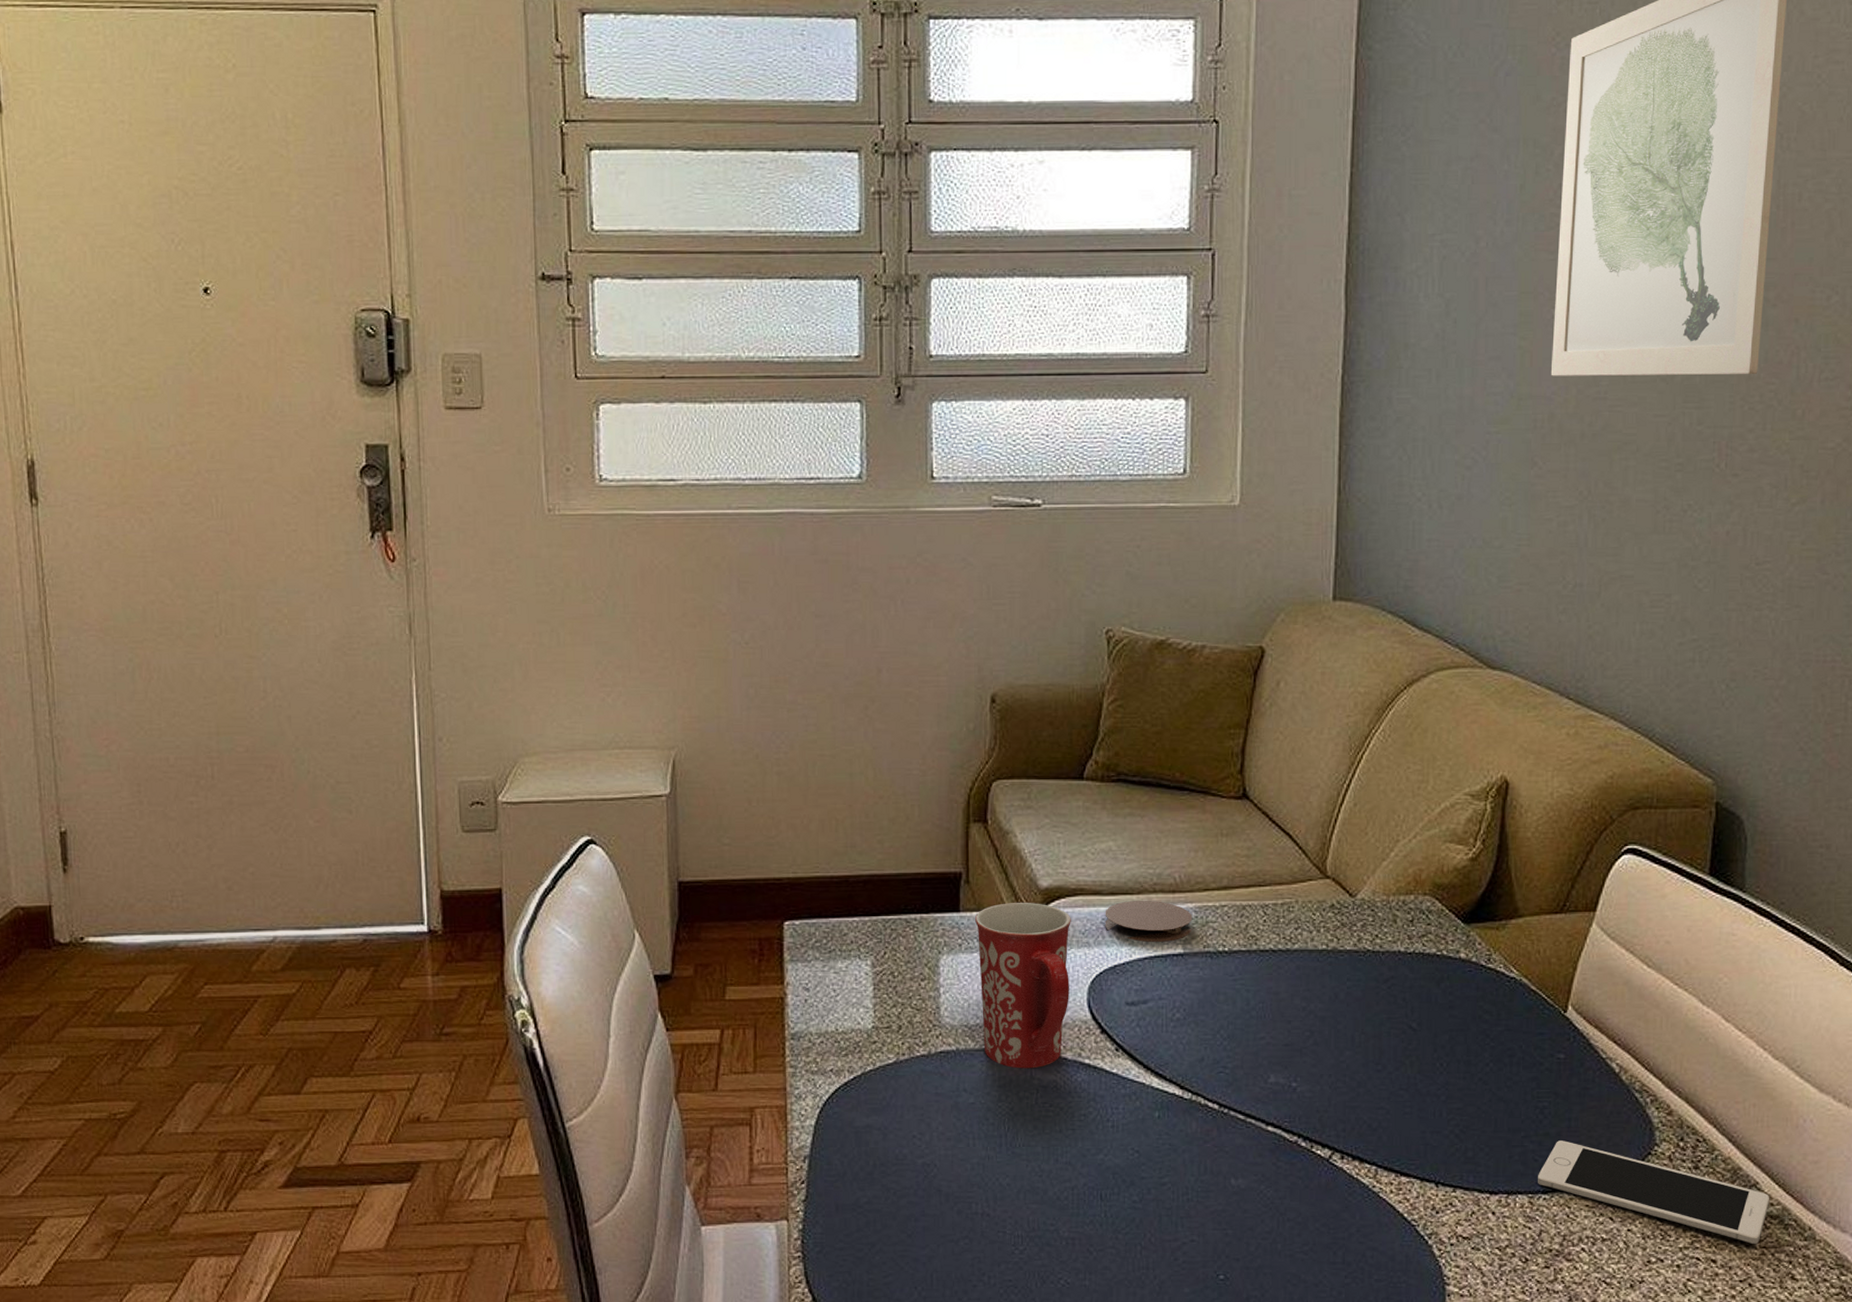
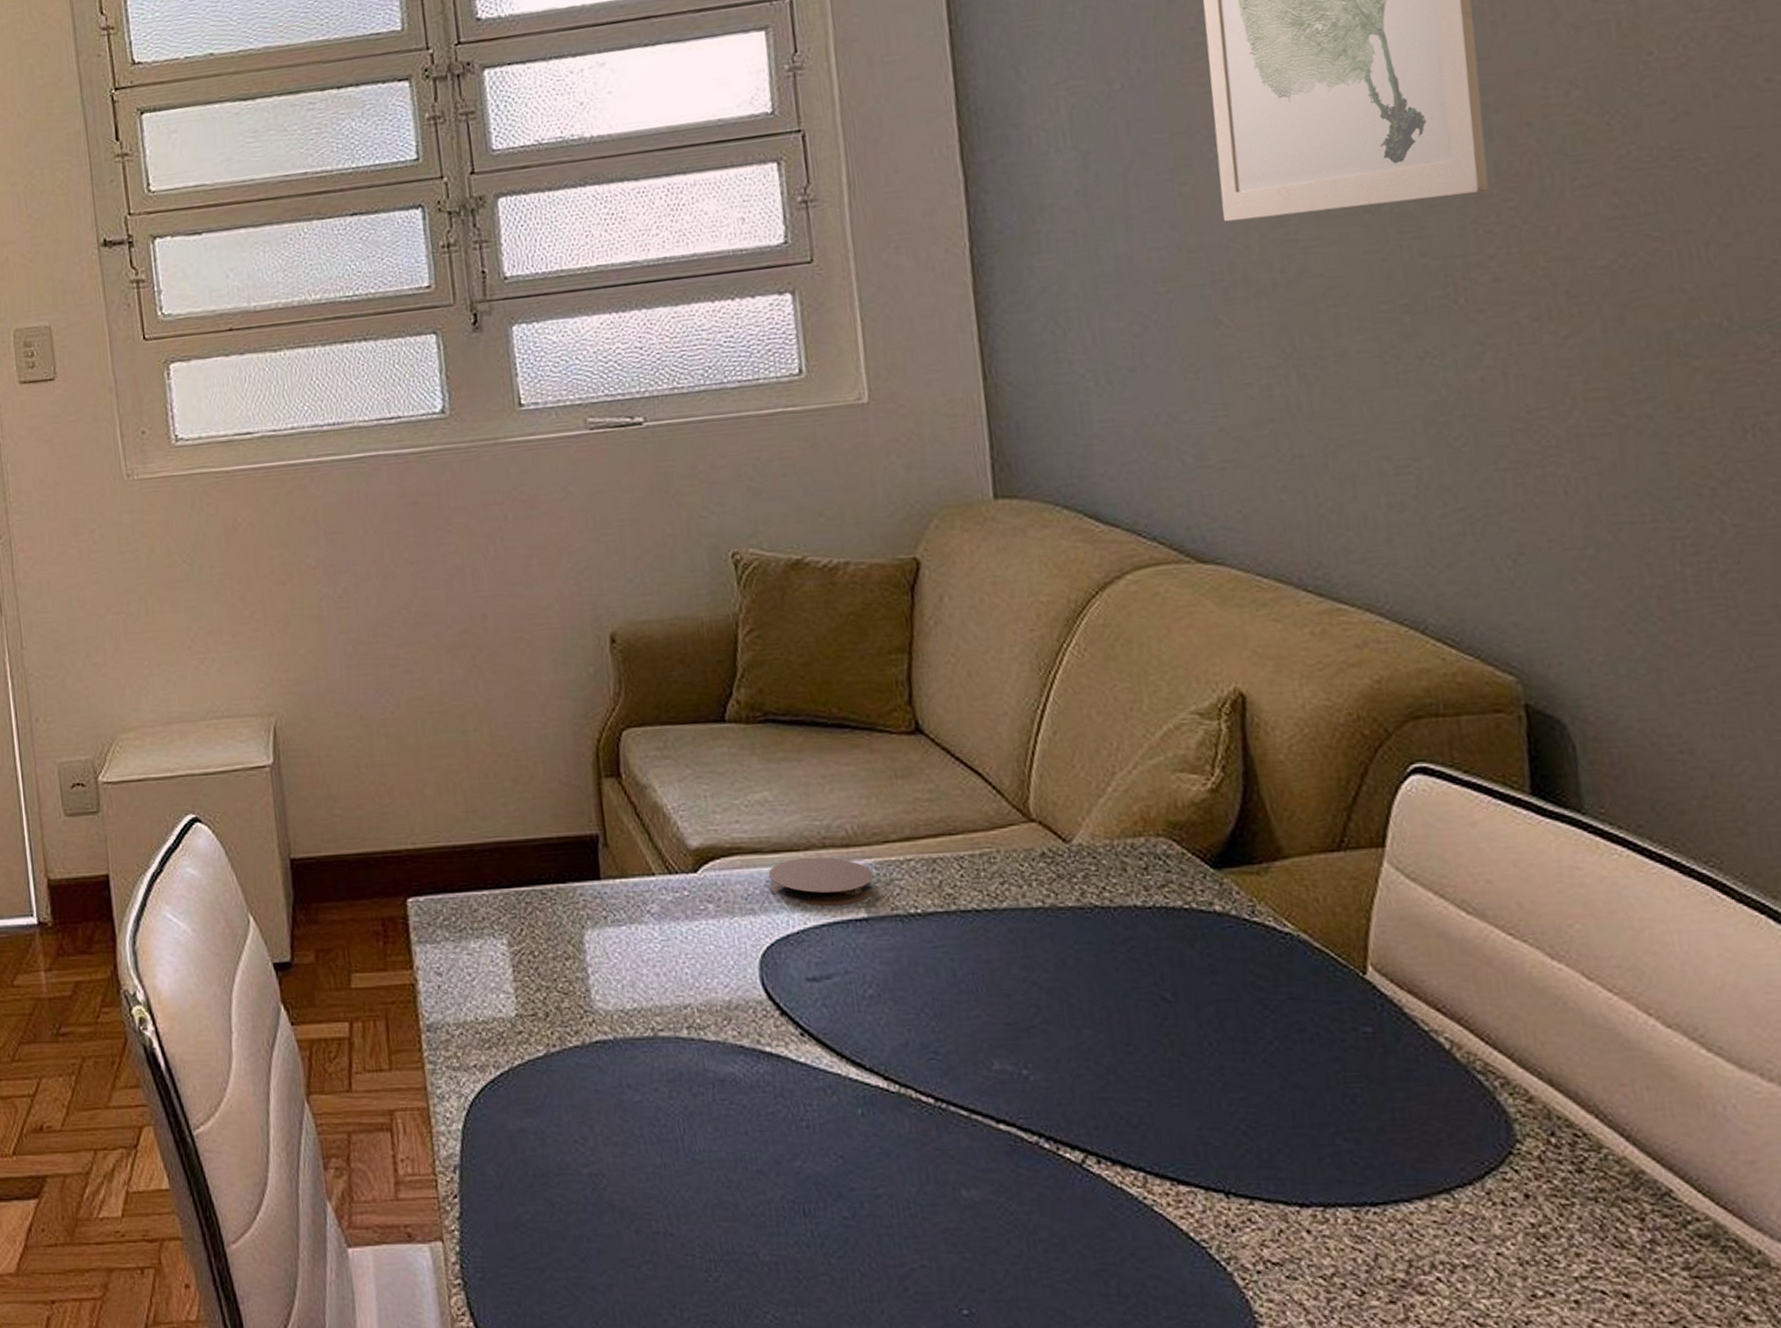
mug: present [975,903,1071,1069] -> none [619,866,739,1060]
cell phone: present [1538,1140,1769,1244] -> none [1361,1137,1694,1272]

